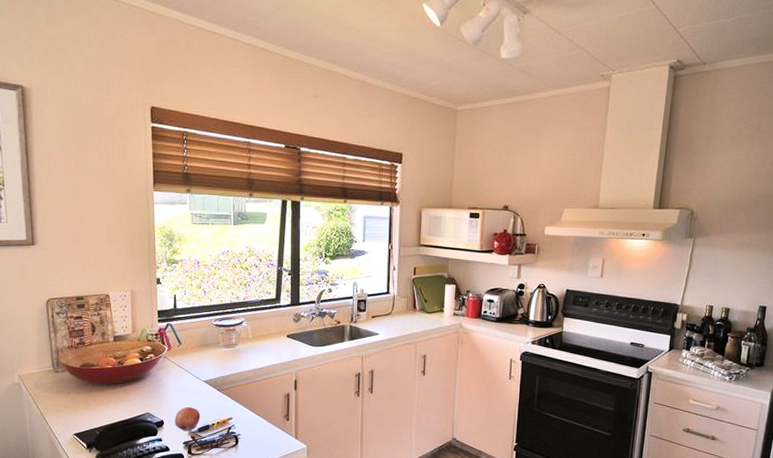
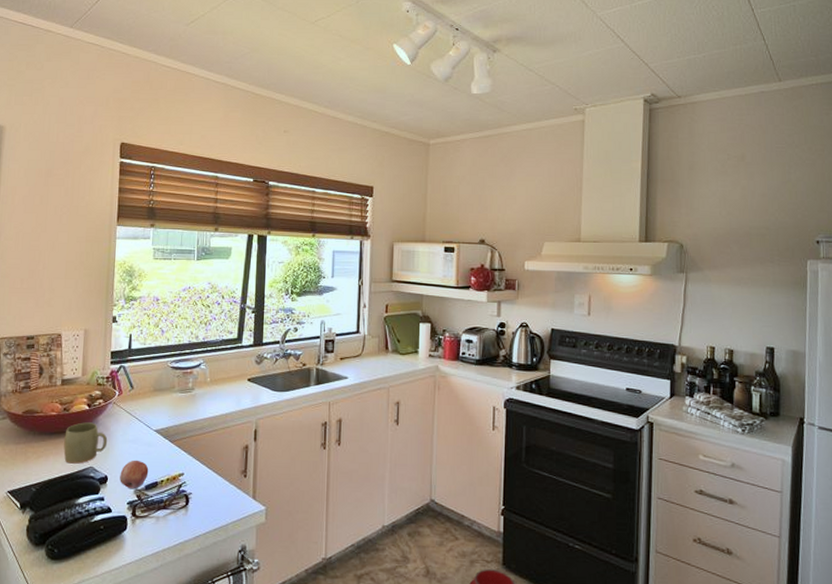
mug: none [121,374,161,410] -> present [63,422,108,464]

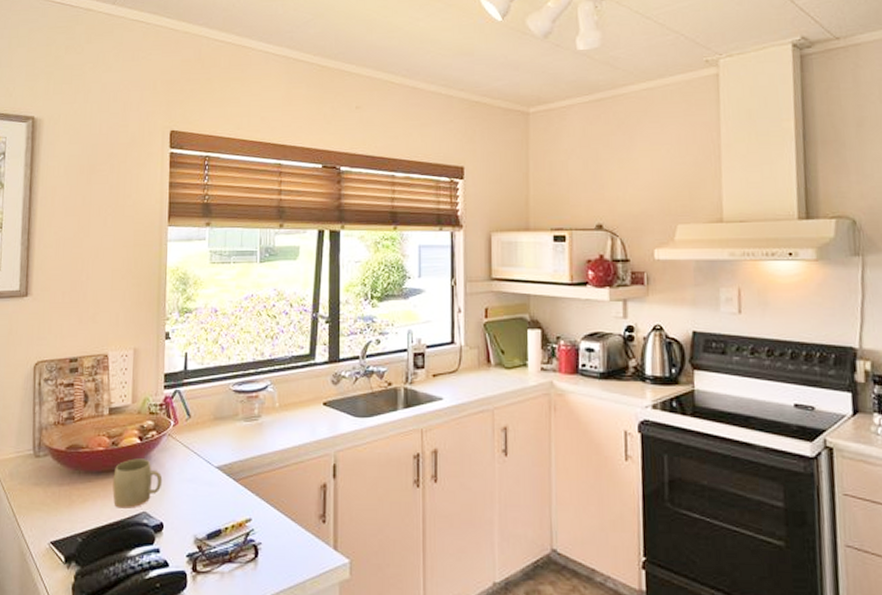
fruit: present [120,460,149,489] -> none [177,503,211,539]

